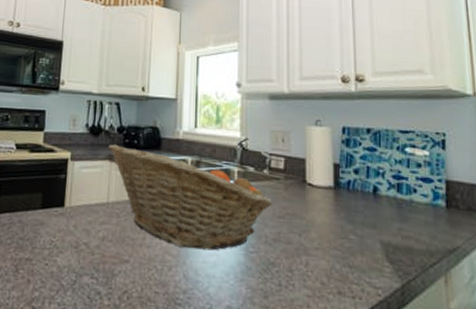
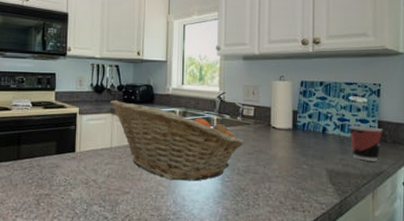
cup: none [406,185,453,234] -> present [348,125,383,162]

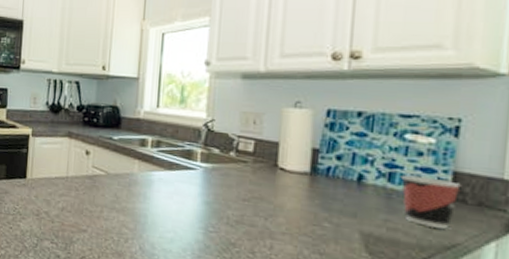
fruit basket: present [110,100,244,182] -> none [67,122,238,227]

